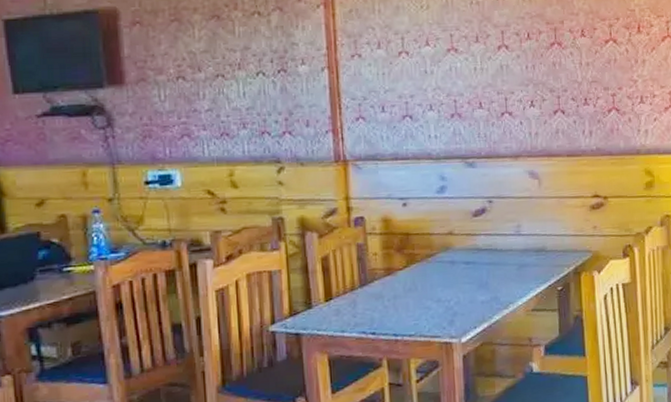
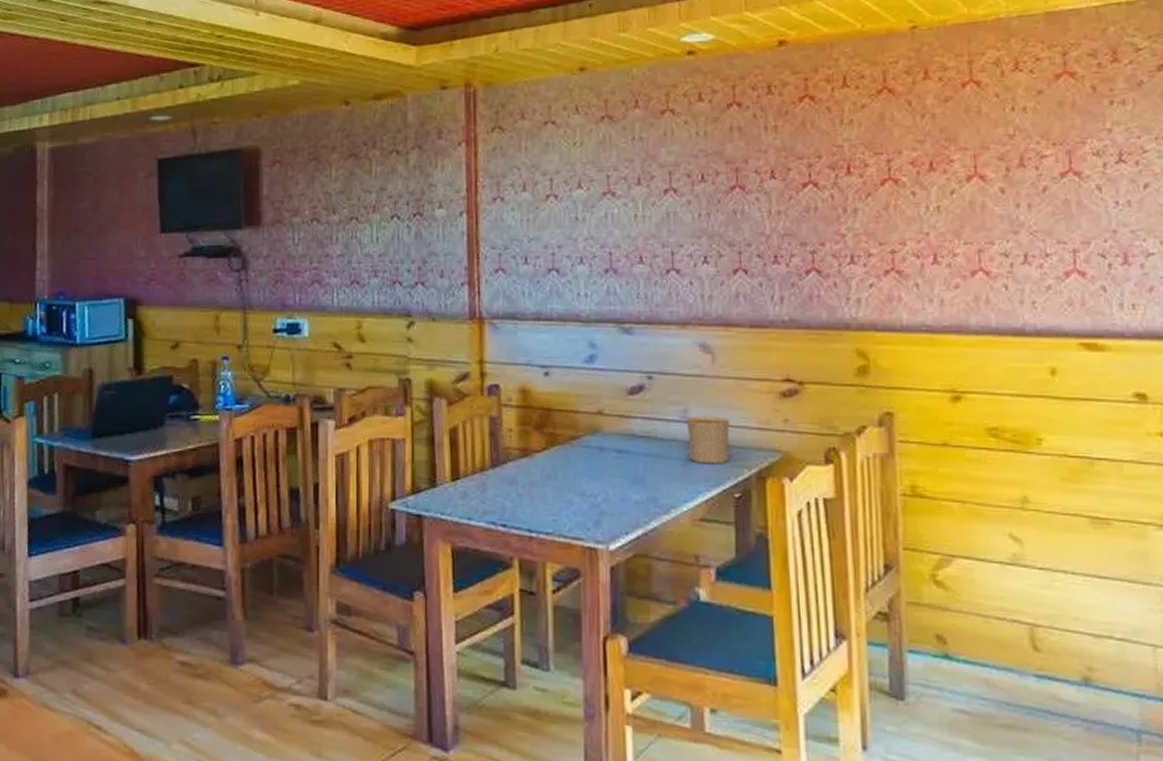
cup: none [519,228,553,267] -> present [686,416,730,464]

